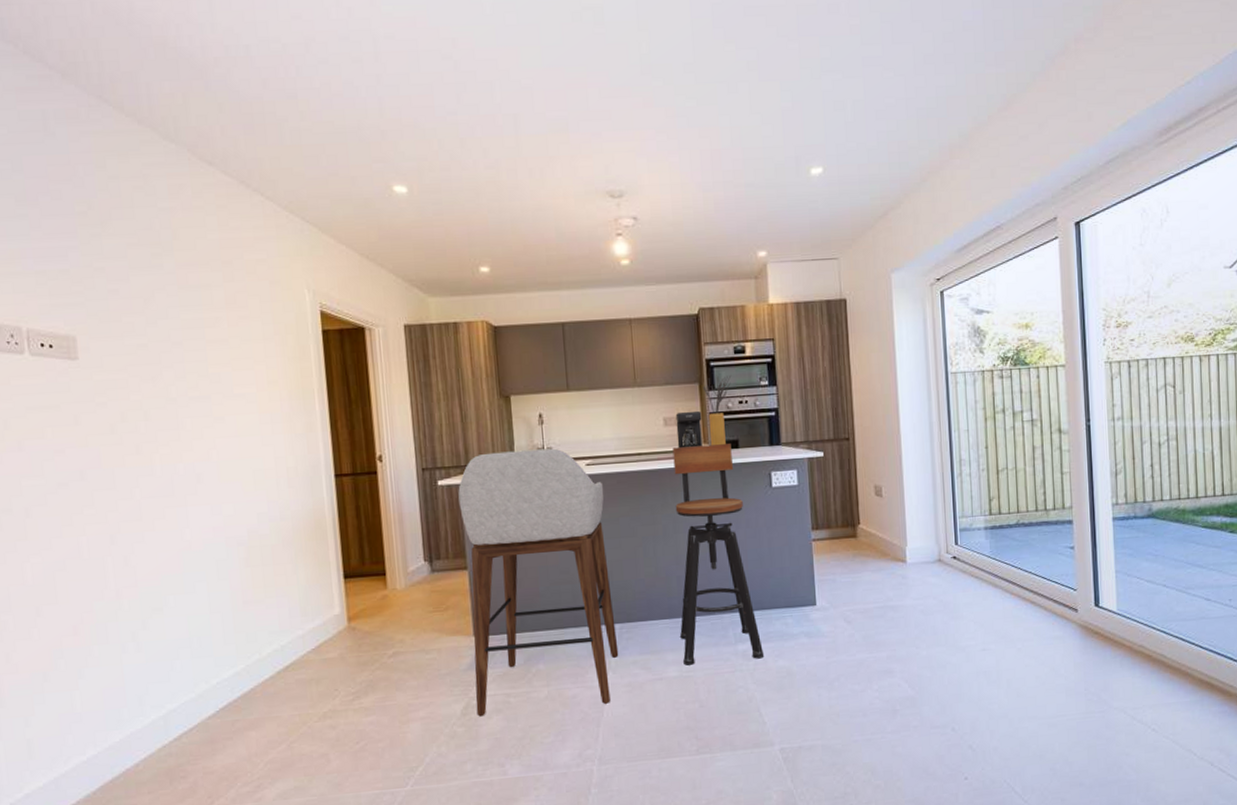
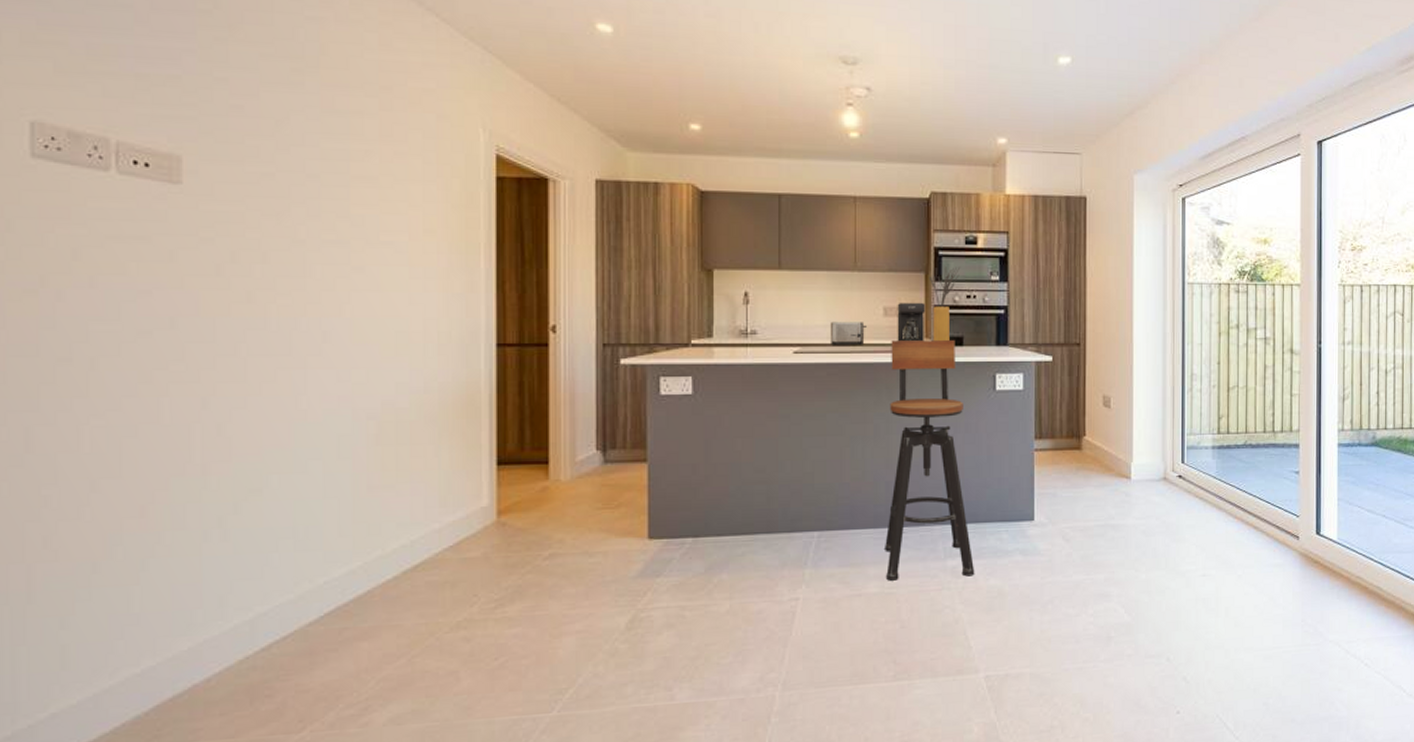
bar stool: present [458,448,619,717] -> none [644,331,814,632]
toaster: none [616,432,649,457] -> present [829,321,866,346]

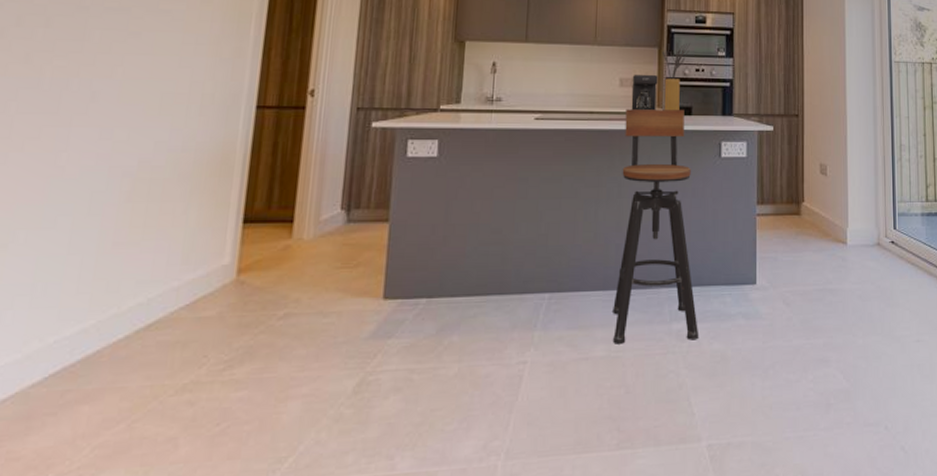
toaster: present [829,321,866,346] -> none [569,91,603,114]

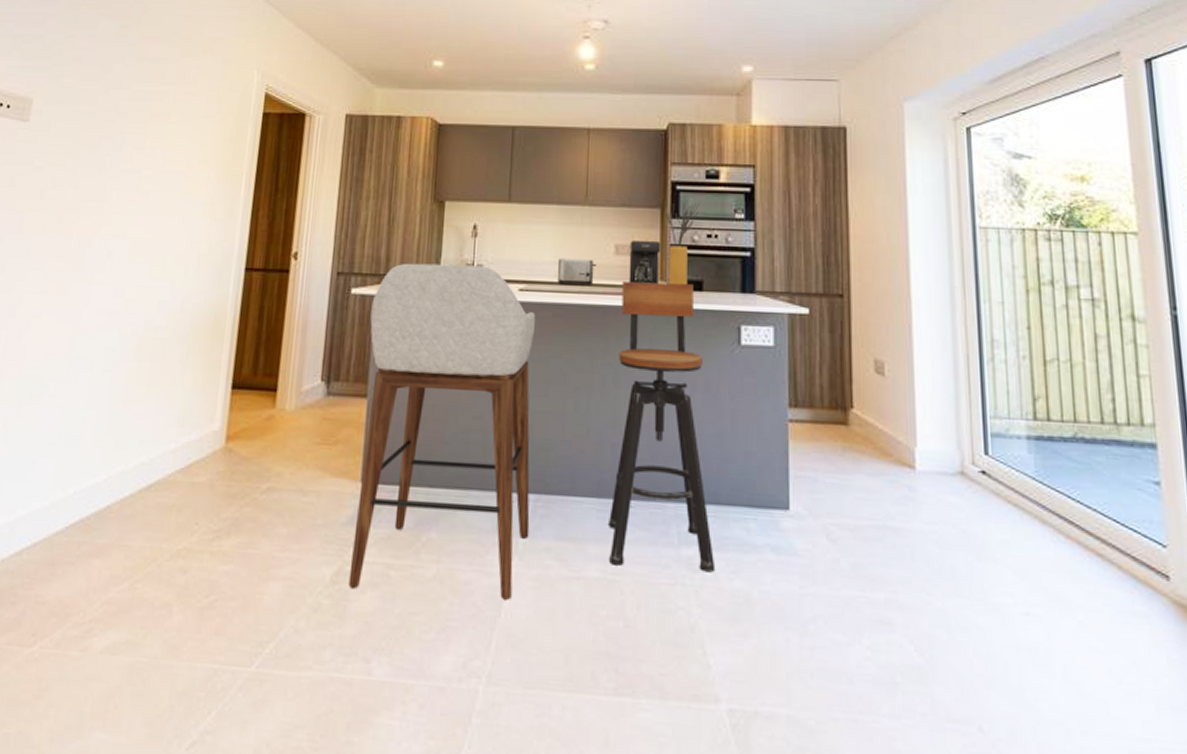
bar stool: none [371,97,551,396] -> present [348,263,536,600]
toaster: none [569,91,603,114] -> present [556,258,596,286]

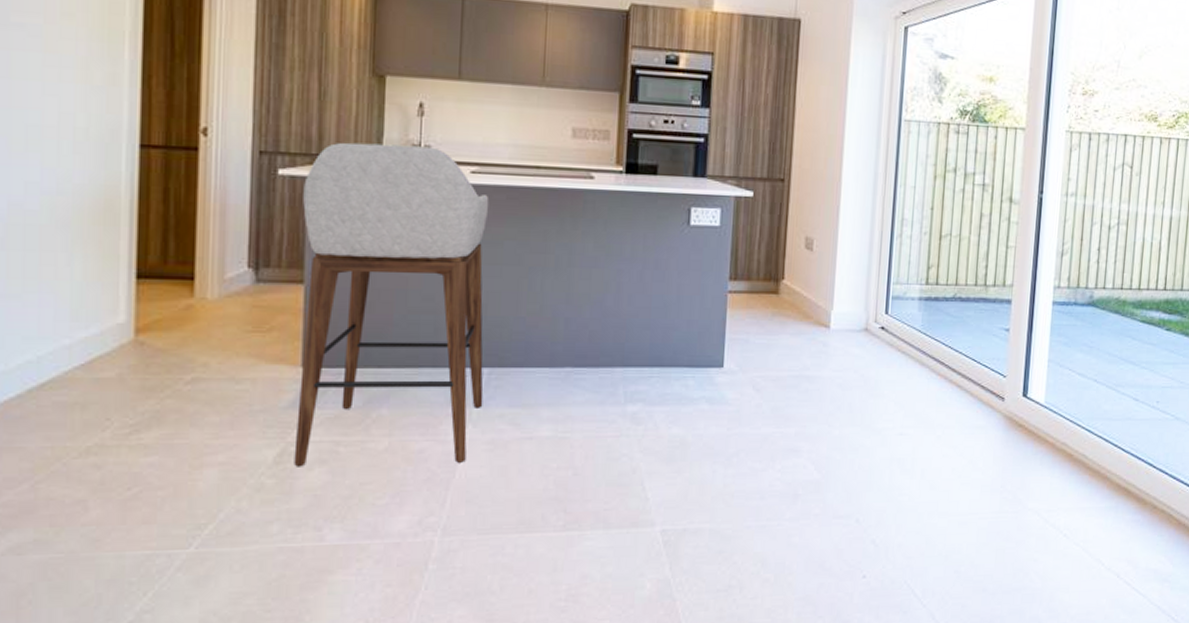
toaster: present [556,258,596,286] -> none [511,140,552,169]
bar stool: present [609,281,714,573] -> none [560,165,656,425]
coffee maker: present [628,240,661,285] -> none [585,124,619,168]
vase: present [665,201,701,286] -> none [623,85,660,170]

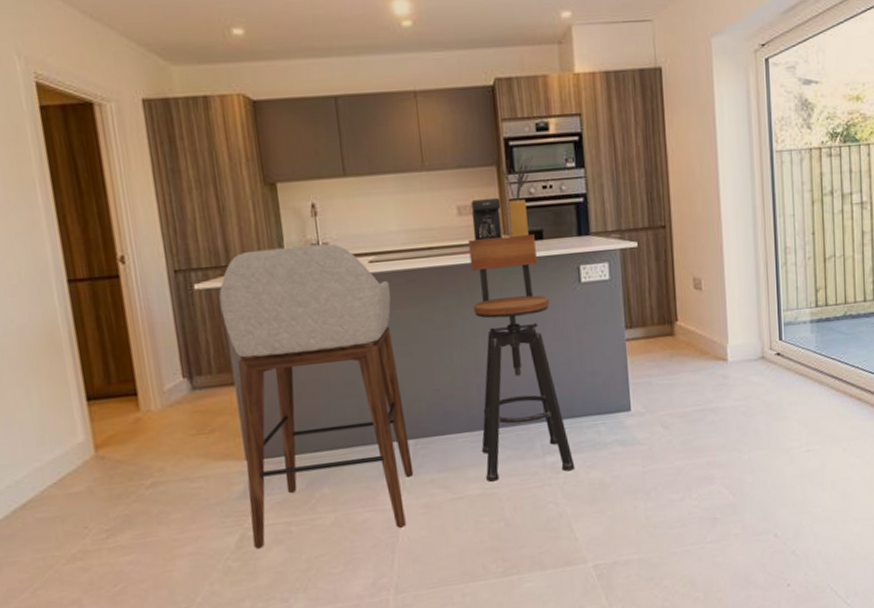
bar stool: none [560,165,656,425] -> present [468,234,574,482]
coffee maker: none [585,124,619,168] -> present [470,197,502,241]
vase: none [623,85,660,170] -> present [501,156,534,238]

